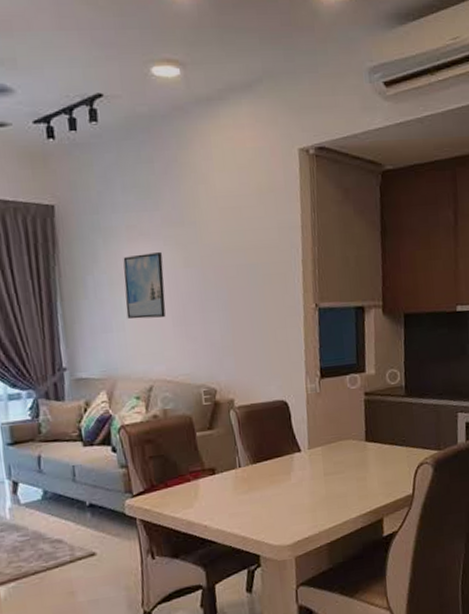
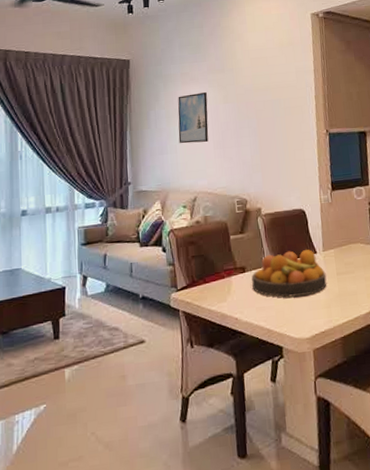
fruit bowl: none [223,447,312,502] -> present [252,249,327,298]

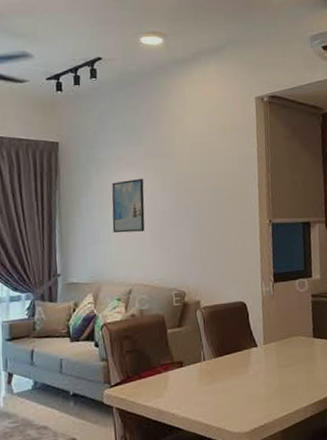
fruit bowl: present [252,249,327,298] -> none [189,343,267,392]

